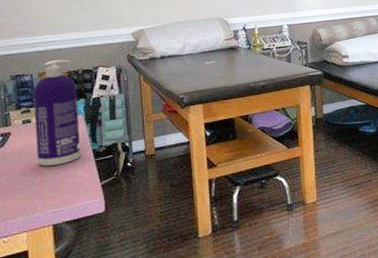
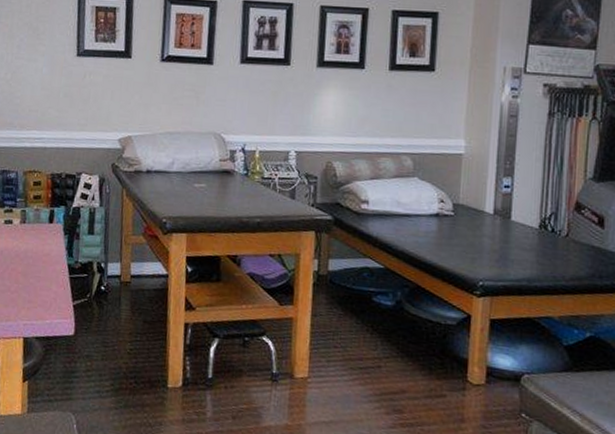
spray bottle: present [33,59,81,166] -> none [14,158,59,275]

